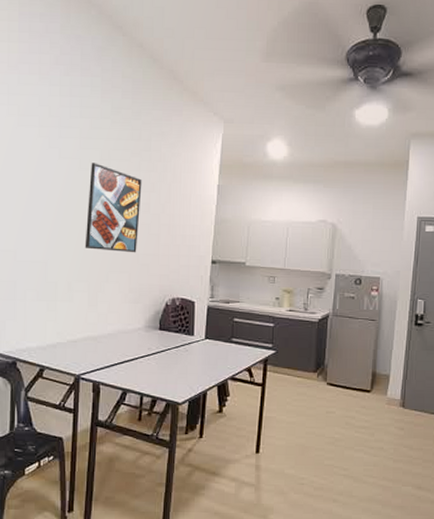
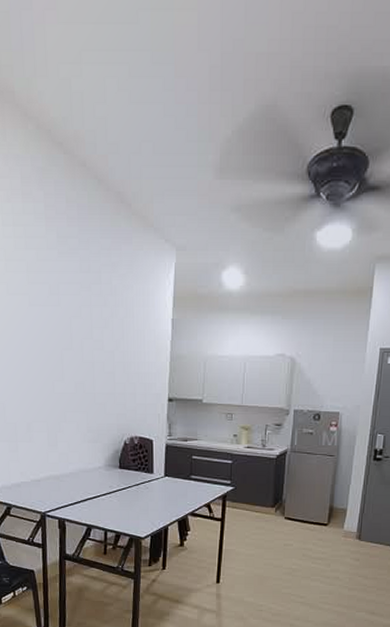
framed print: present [85,163,142,253] -> none [40,298,94,392]

